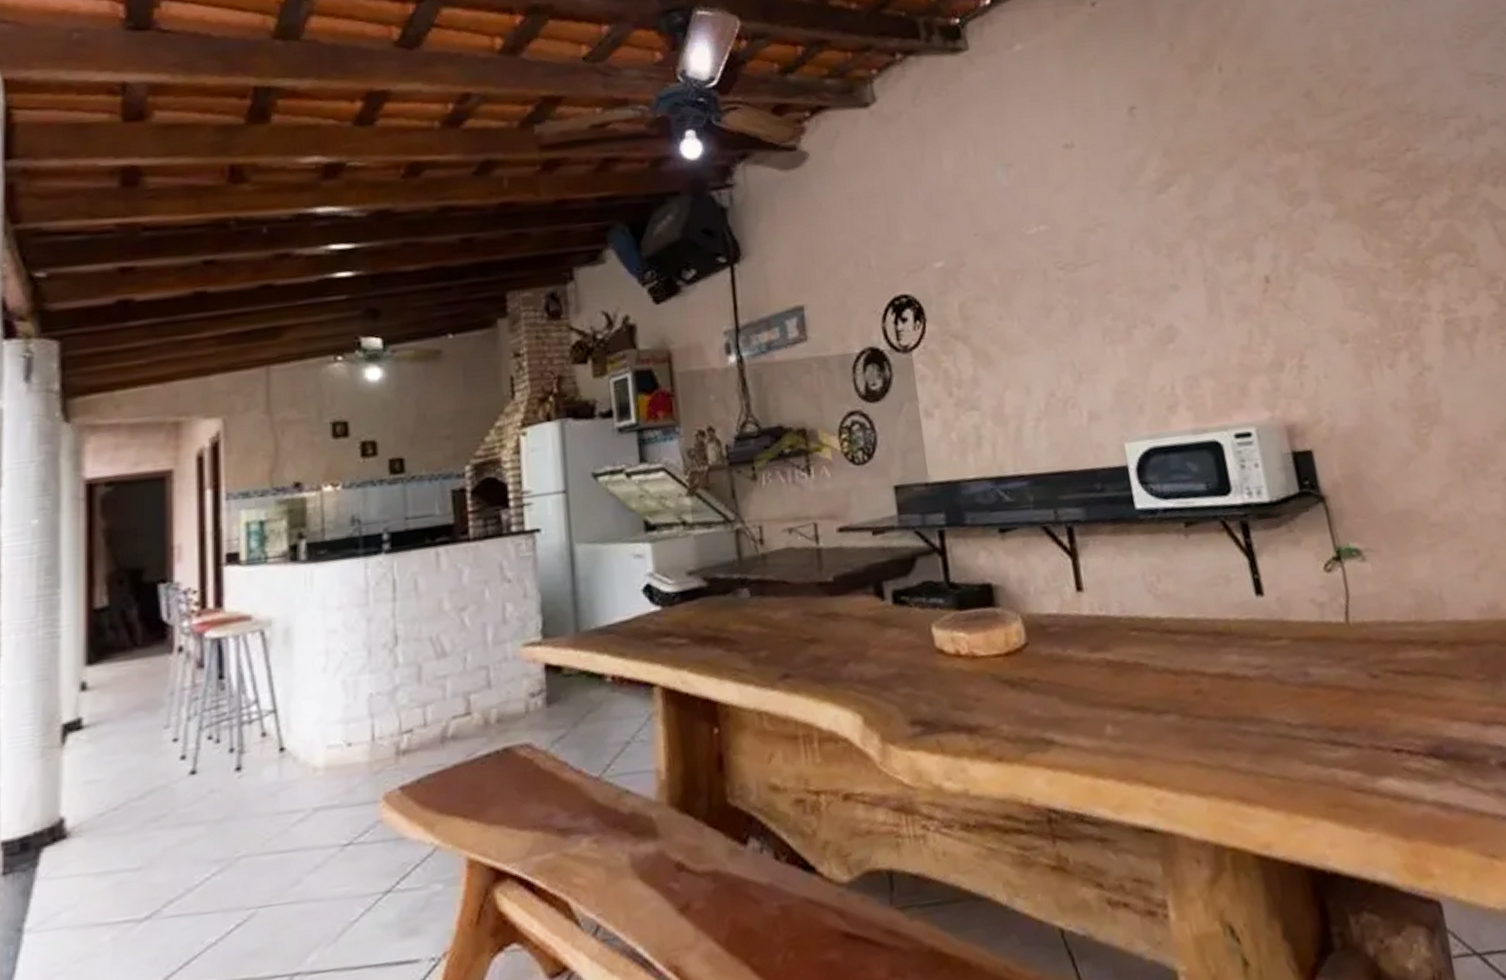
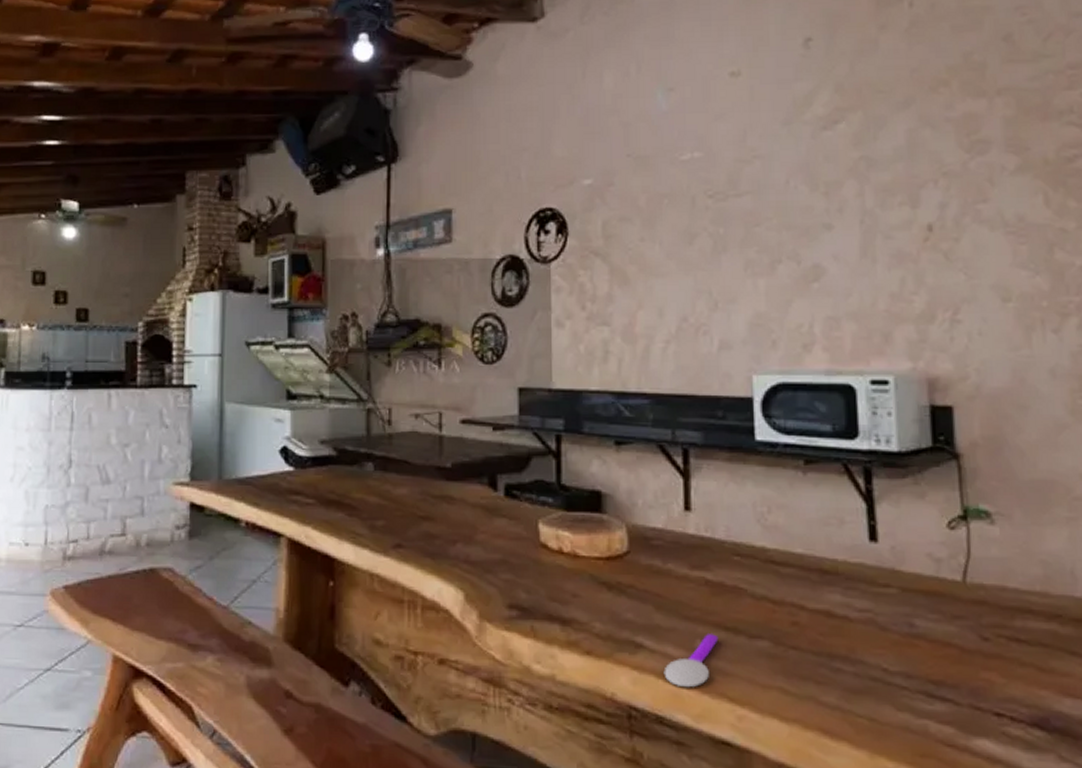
spoon: none [1077,716,1127,779] -> present [663,634,719,688]

